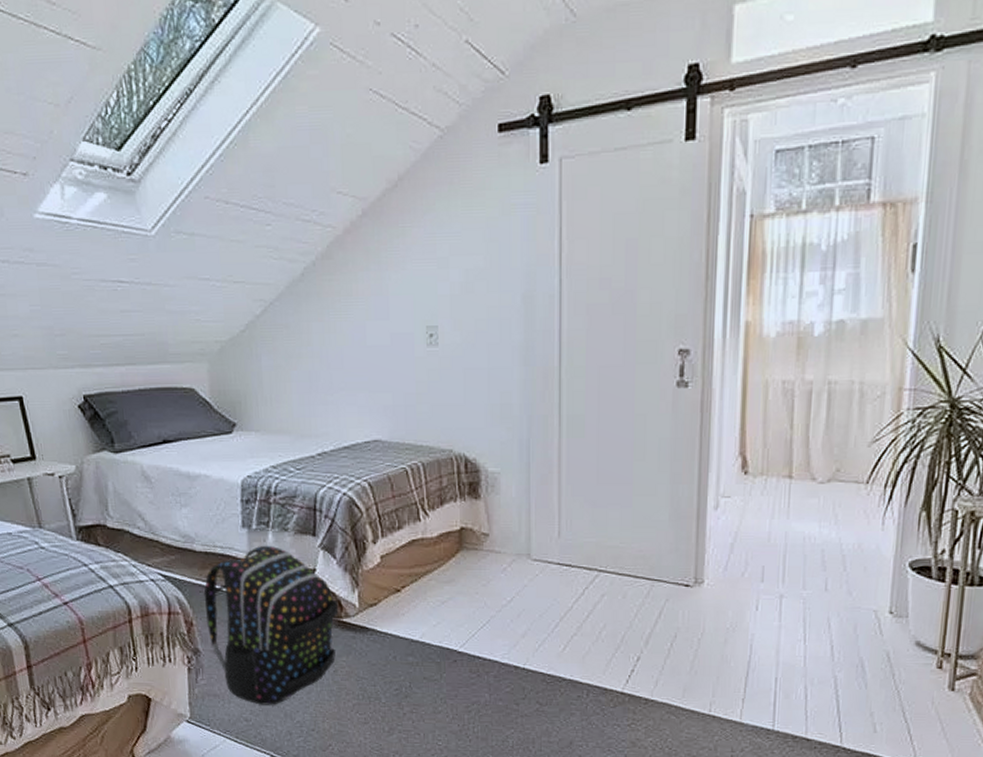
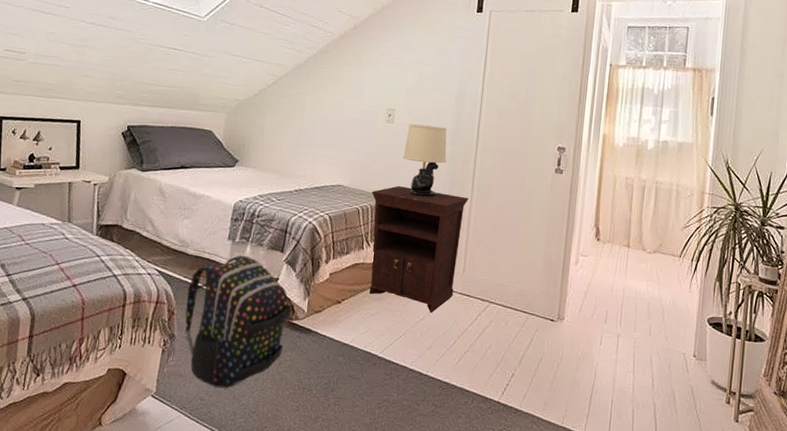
nightstand: none [420,432,556,592] -> present [369,186,469,313]
table lamp: none [457,342,519,442] -> present [403,124,447,197]

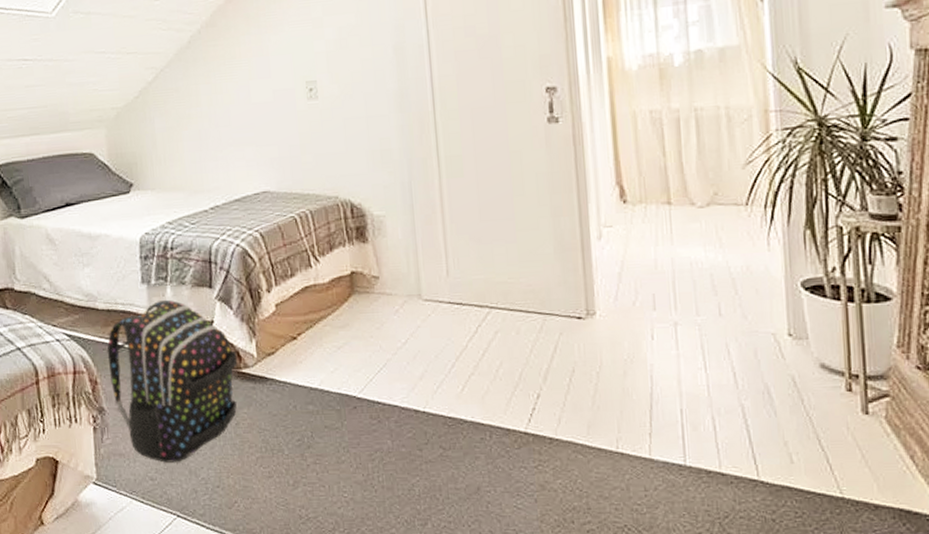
nightstand: present [369,186,469,313] -> none [307,177,440,334]
table lamp: present [403,124,447,197] -> none [338,91,398,187]

